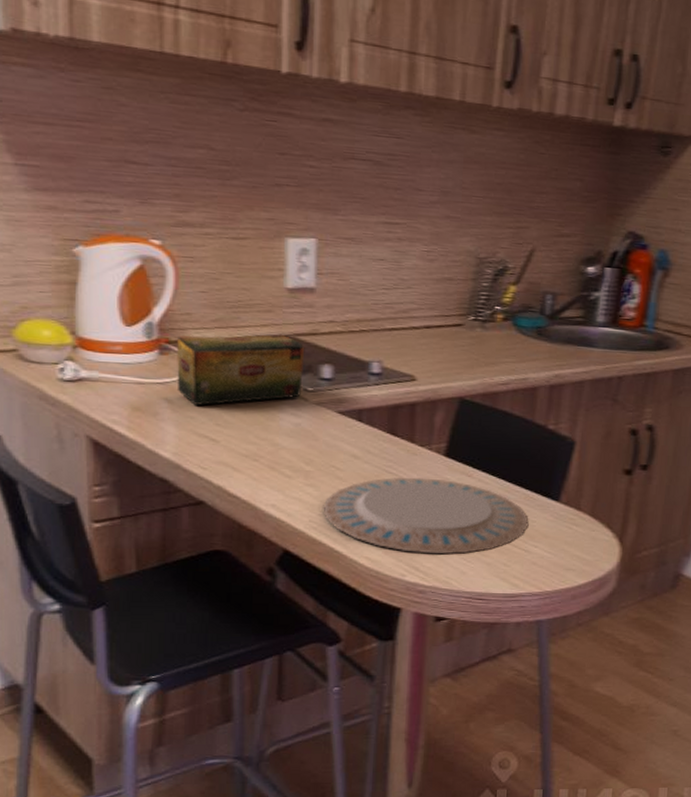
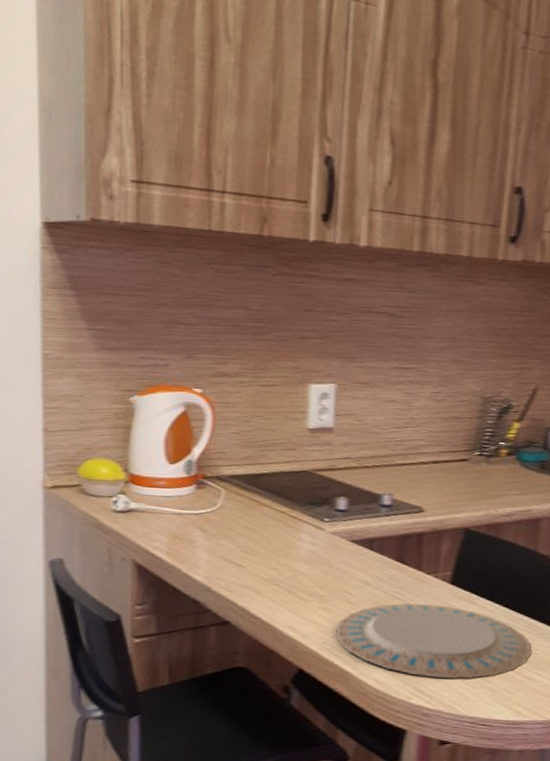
tea box: present [176,334,305,406] -> none [210,469,323,534]

